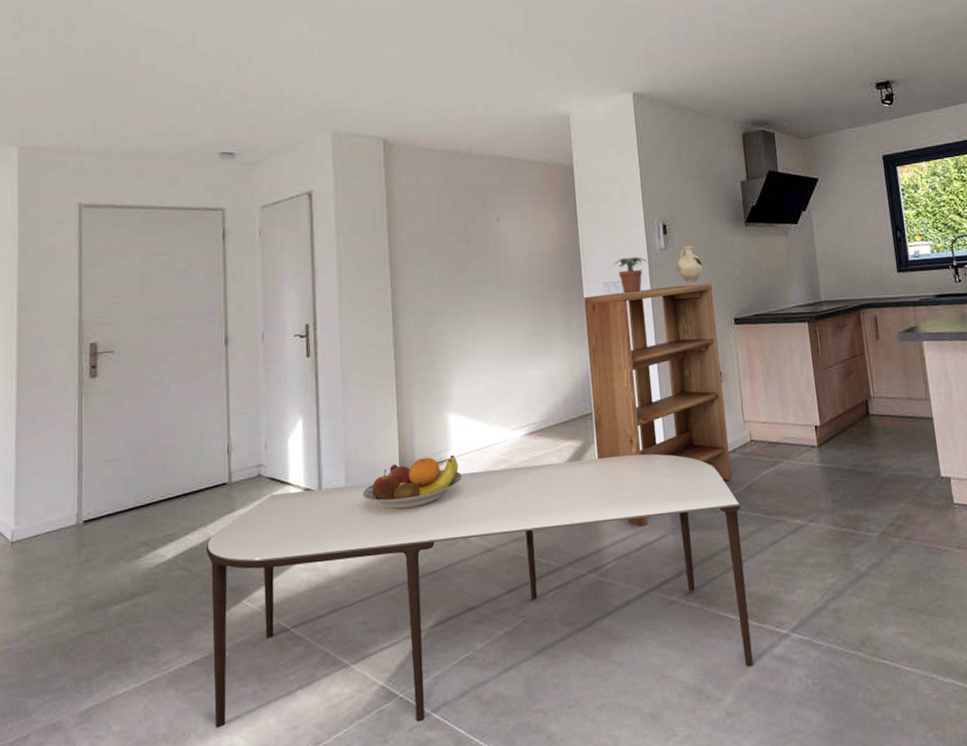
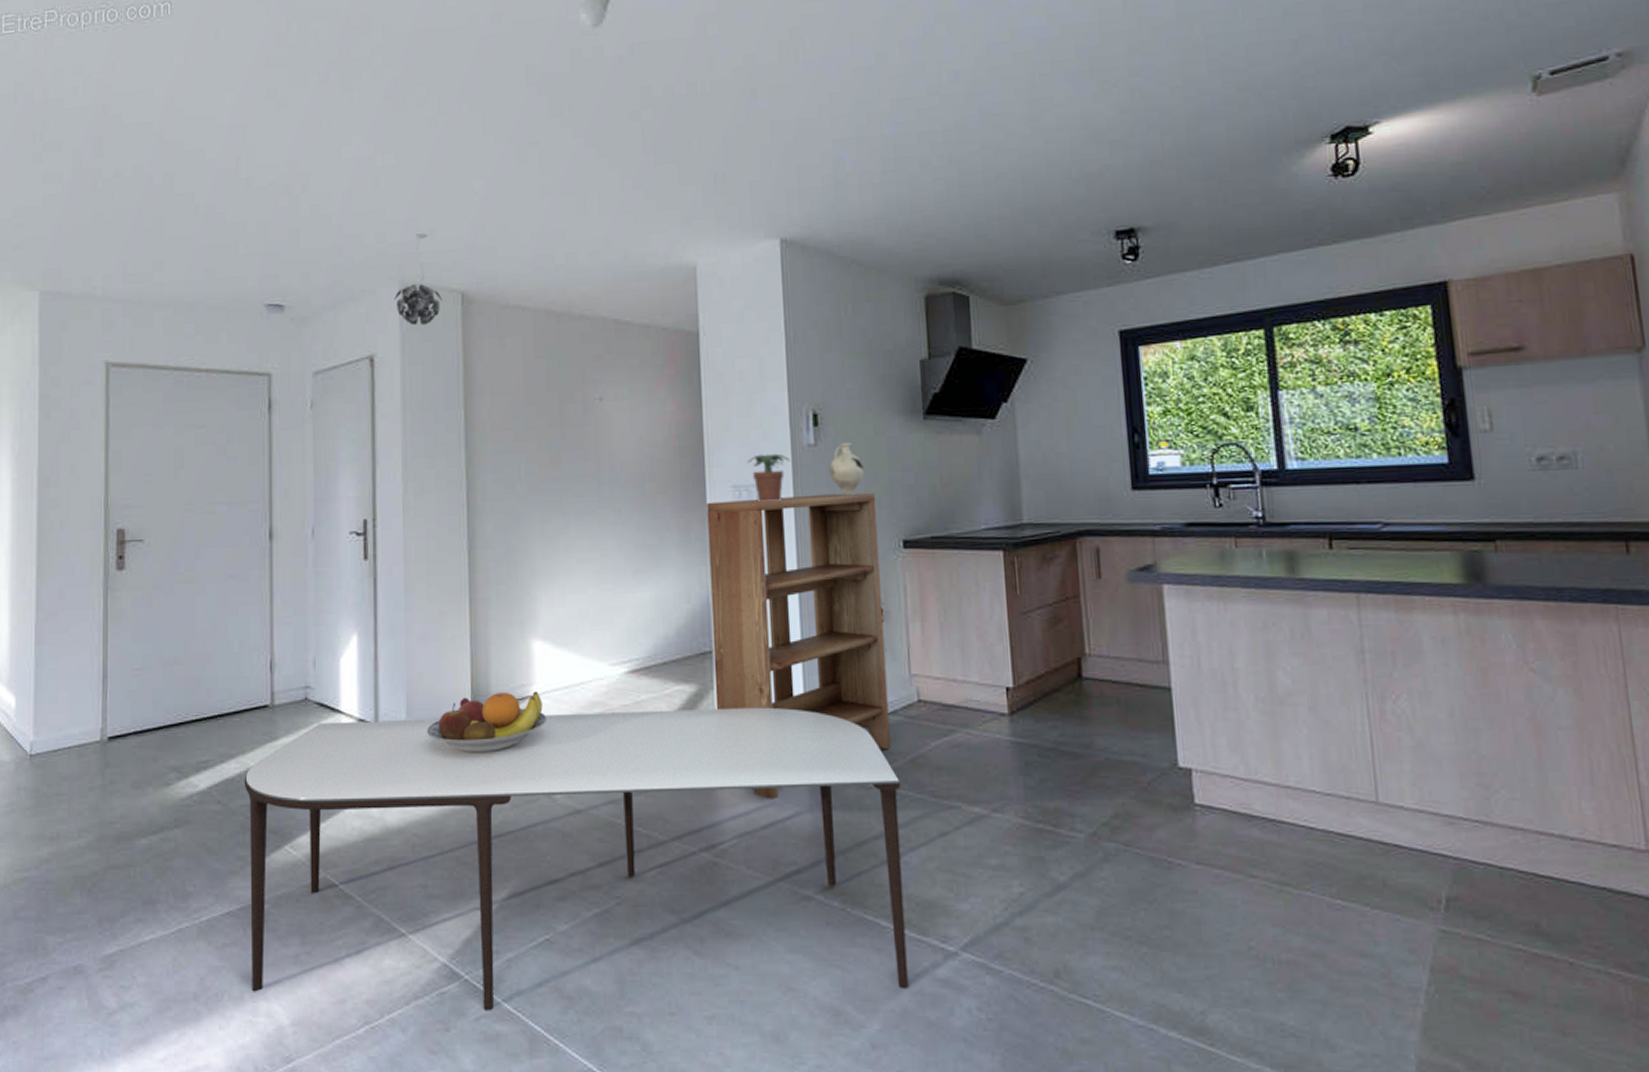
pendant light: none [328,93,368,166] -> present [394,233,443,326]

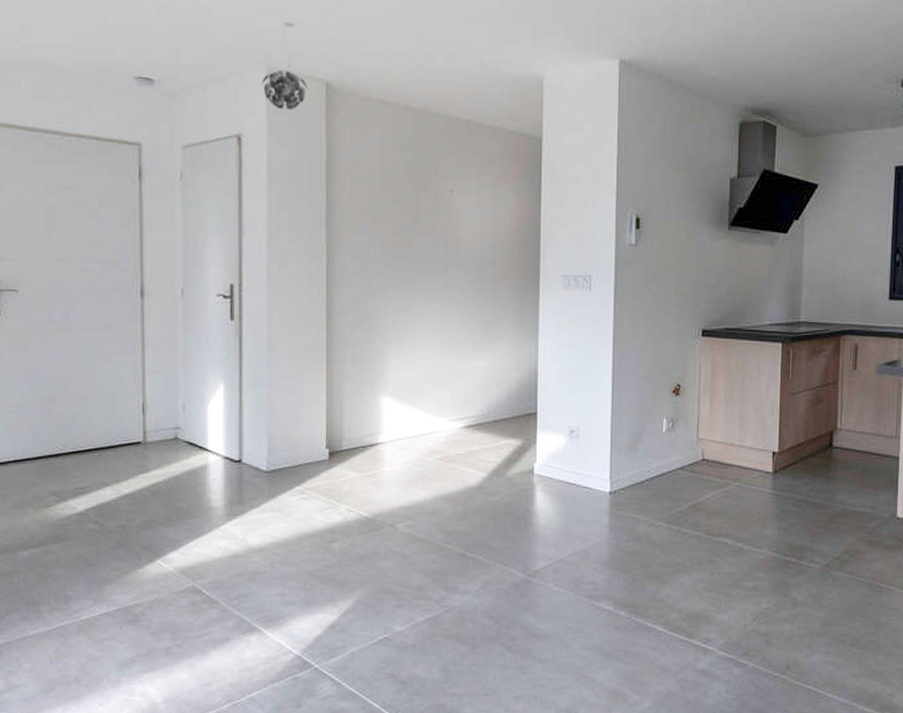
dining table: present [244,707,909,1011] -> none [119,458,682,692]
fruit bowl: present [427,691,548,753] -> none [286,439,393,489]
bookshelf: present [706,492,891,799] -> none [537,287,683,533]
potted plant: present [747,453,790,501] -> none [577,249,613,290]
decorative vase: present [829,442,865,496] -> none [646,244,676,290]

